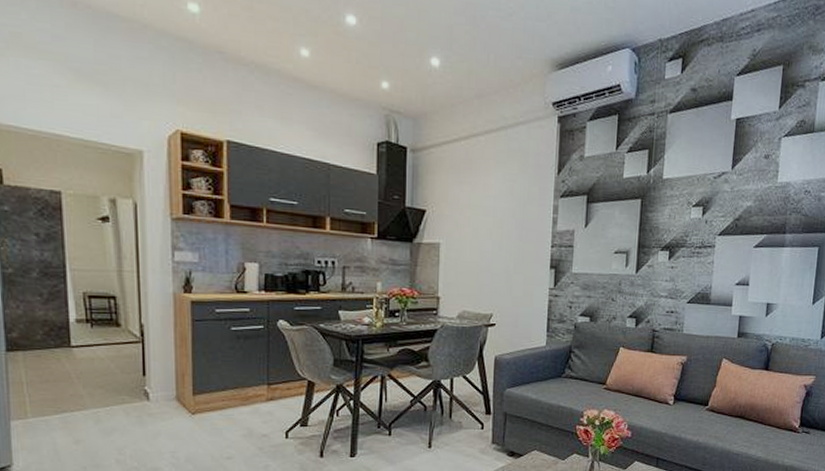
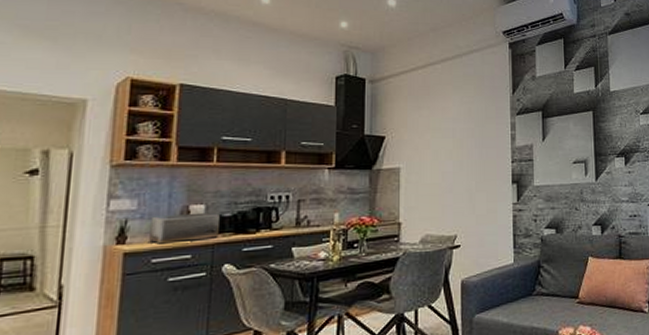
toaster: none [212,269,274,298] -> present [149,212,221,246]

